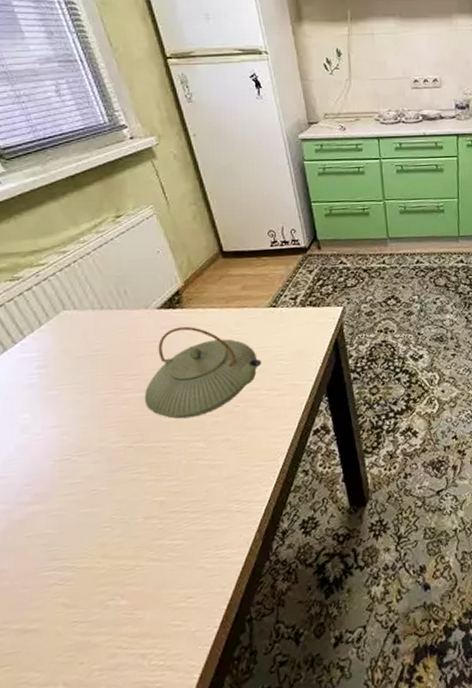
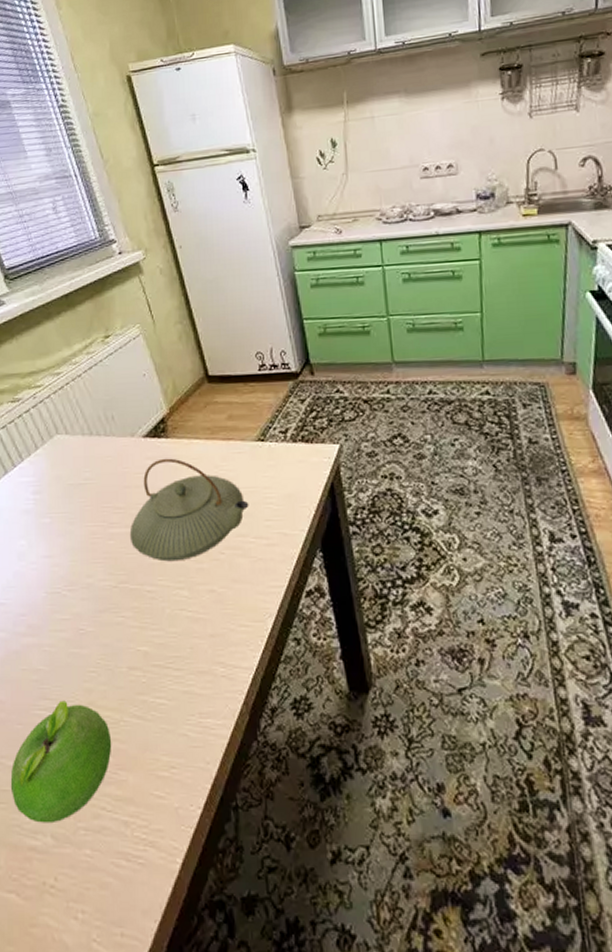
fruit: none [15,558,128,676] -> present [10,700,112,824]

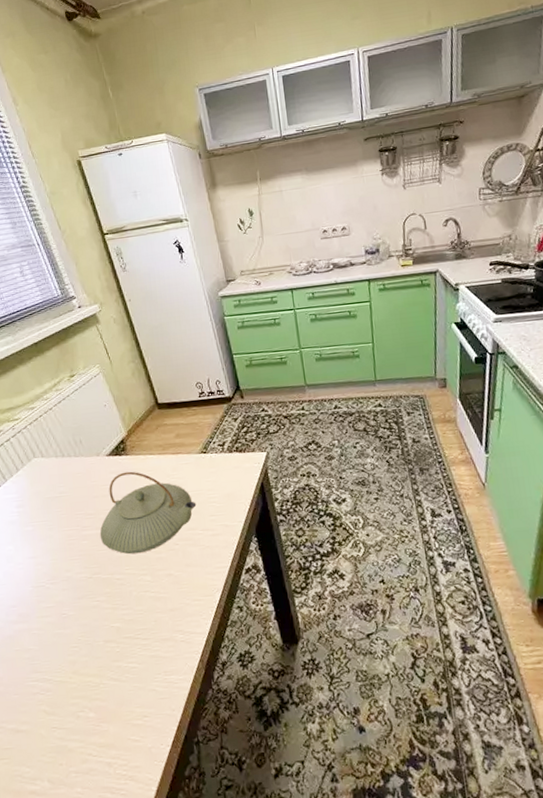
fruit: present [10,700,112,824] -> none [11,672,95,772]

